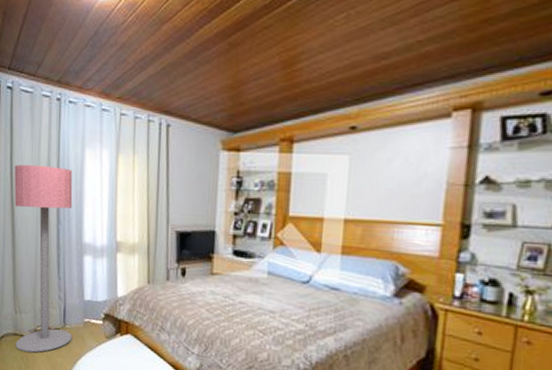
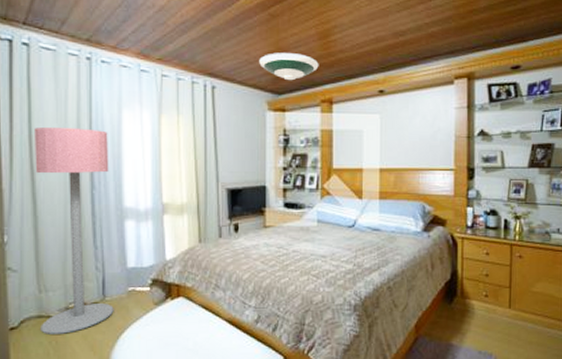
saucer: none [215,86,281,117] -> present [259,53,319,81]

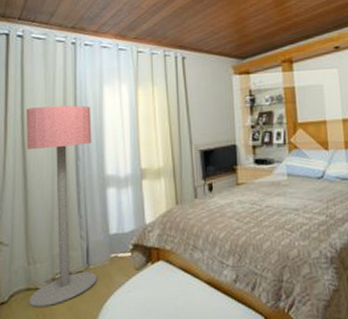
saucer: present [259,53,319,81] -> none [223,21,278,46]

